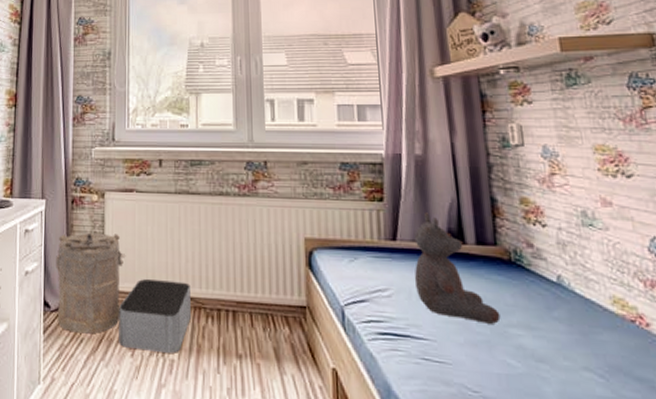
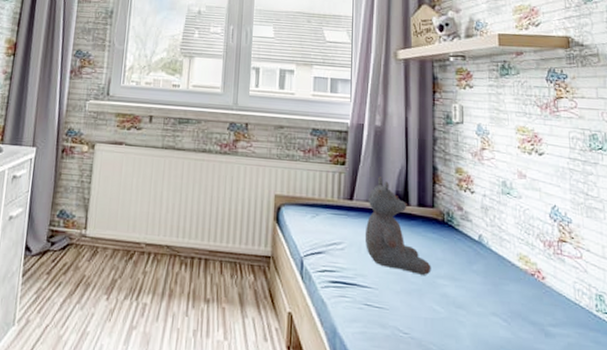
laundry hamper: present [56,232,126,334] -> none [37,181,110,278]
storage bin: present [119,278,191,353] -> none [95,226,168,297]

